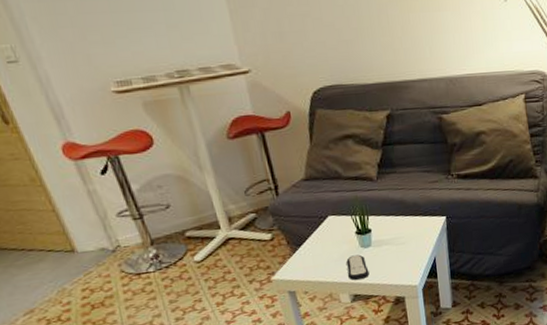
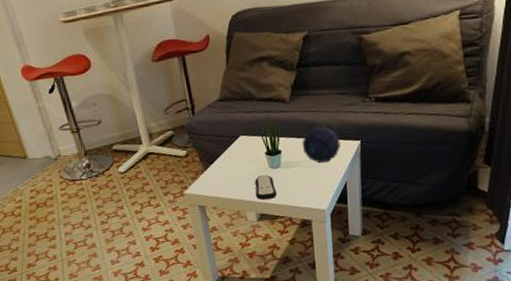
decorative orb: none [391,203,428,241] -> present [302,125,341,164]

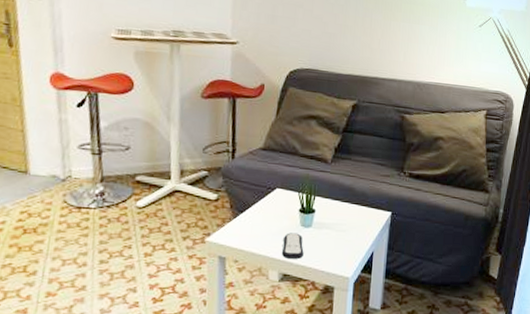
decorative orb: present [302,125,341,164] -> none [336,191,373,229]

